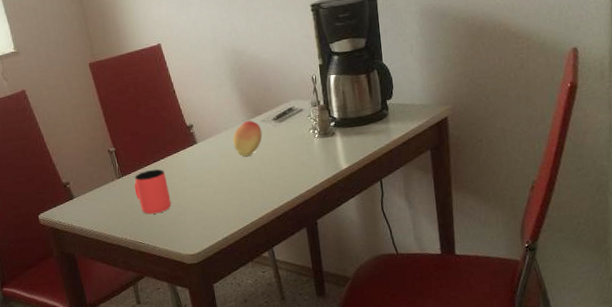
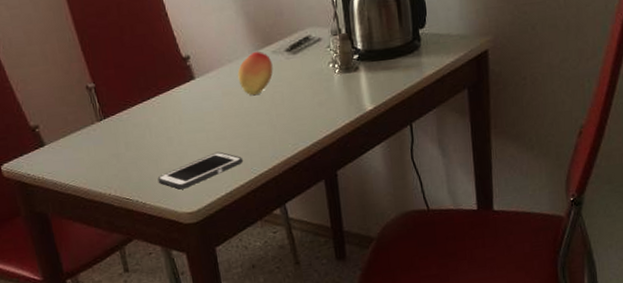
cup: present [134,169,171,215] -> none [118,109,165,165]
cell phone: none [165,203,237,235] -> present [157,151,243,190]

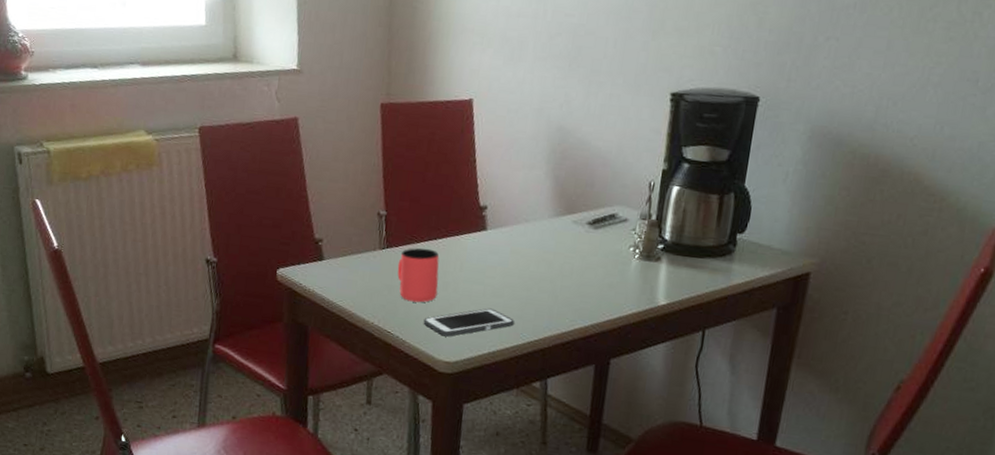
cup: none [118,109,165,165] -> present [397,248,440,303]
fruit: present [237,51,273,96] -> none [530,217,571,261]

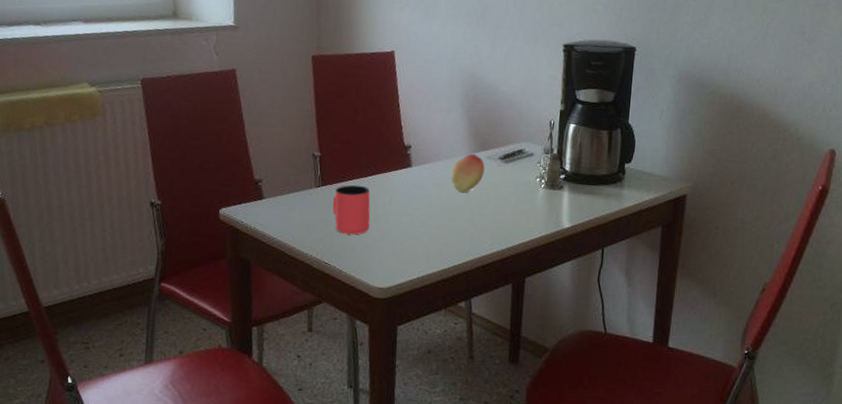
cell phone: present [423,308,514,337] -> none [358,237,440,265]
fruit: none [530,217,571,261] -> present [451,153,485,193]

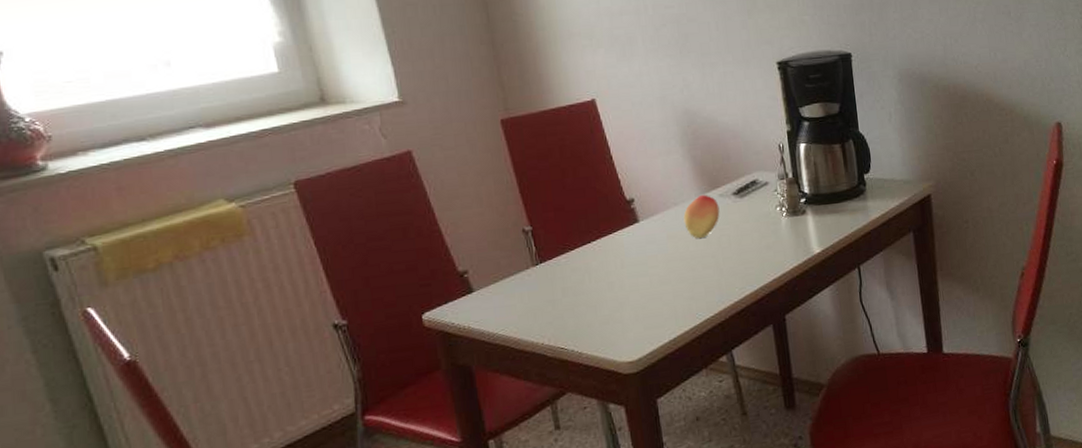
cup: present [332,185,370,235] -> none [555,253,605,312]

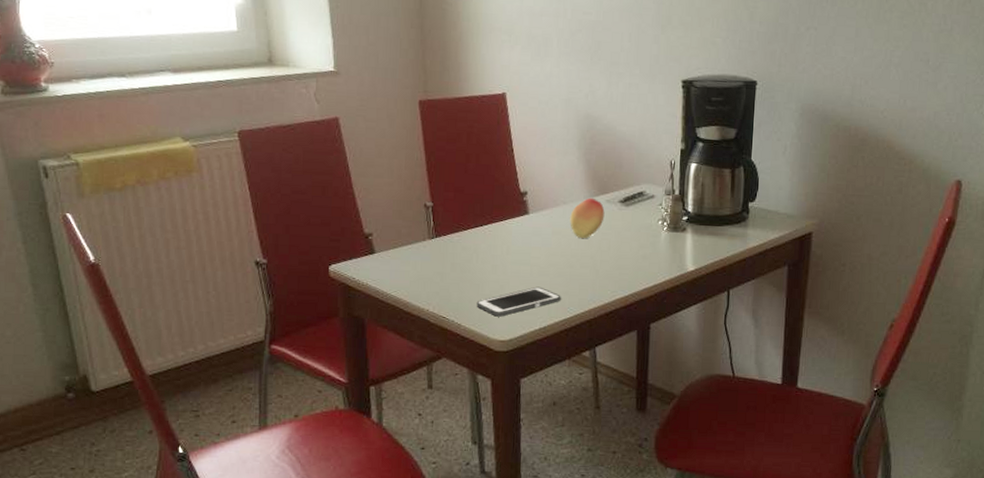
cell phone: none [596,296,687,337] -> present [476,286,561,317]

